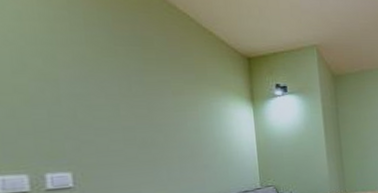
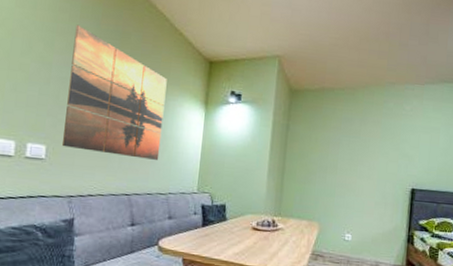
wall art: none [81,33,213,170] -> present [61,24,167,160]

